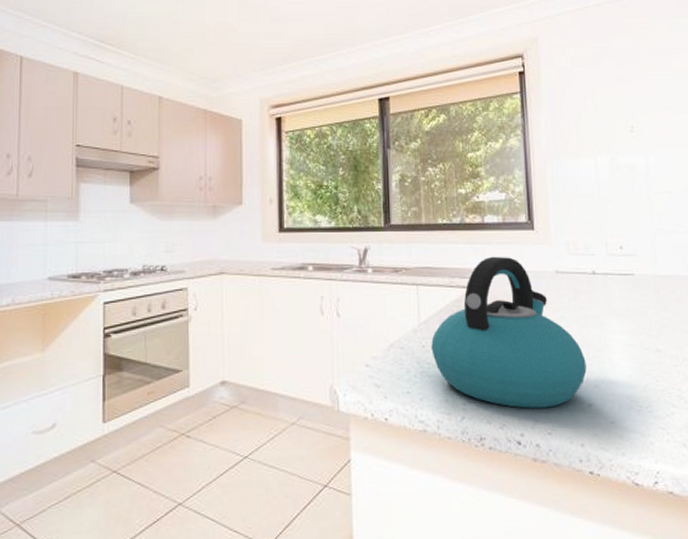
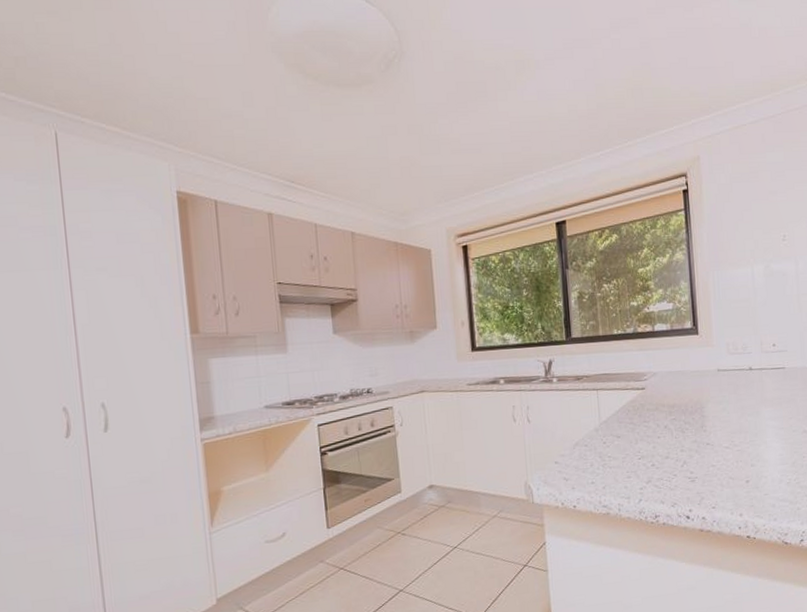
kettle: present [431,256,587,409] -> none [611,360,745,489]

